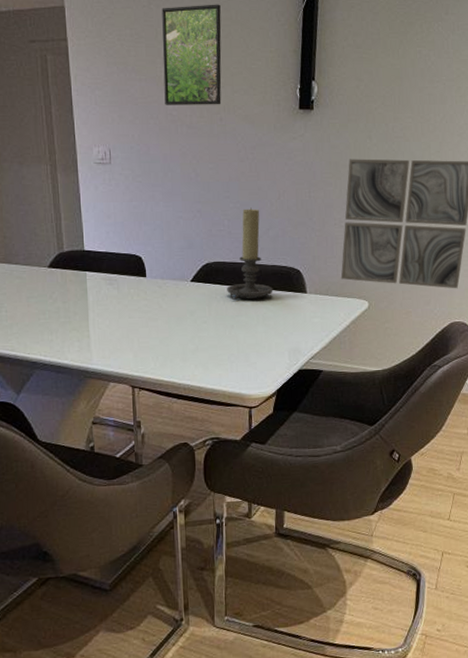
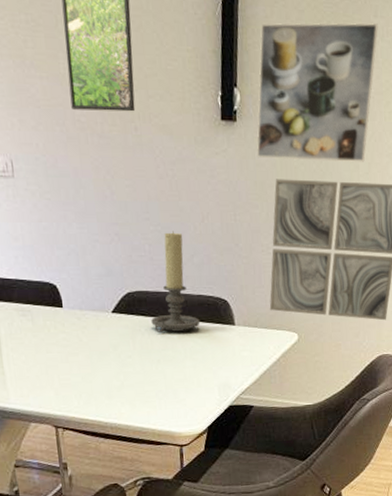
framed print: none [331,20,449,142] -> present [256,22,378,162]

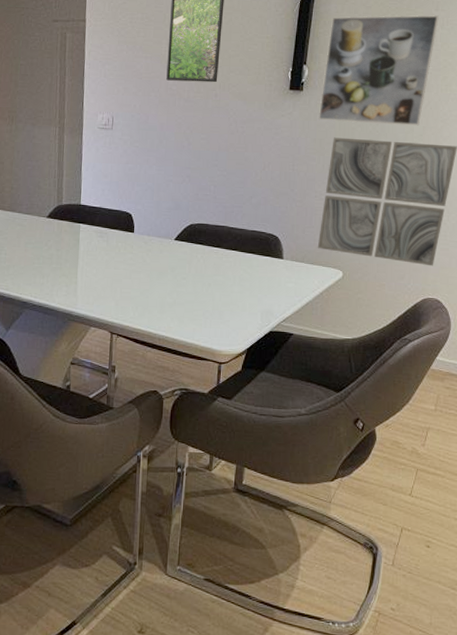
candle holder: present [151,231,200,334] -> none [207,176,251,261]

